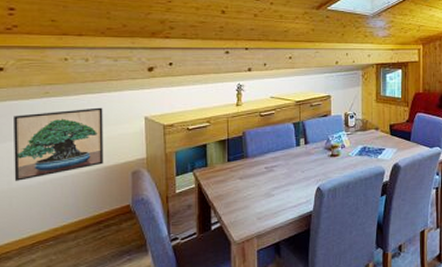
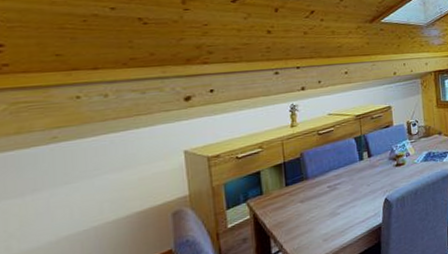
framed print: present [14,107,104,181] -> none [10,146,136,245]

